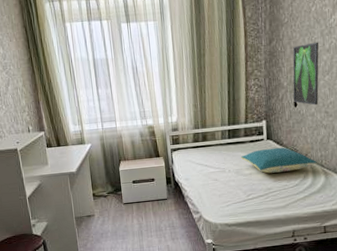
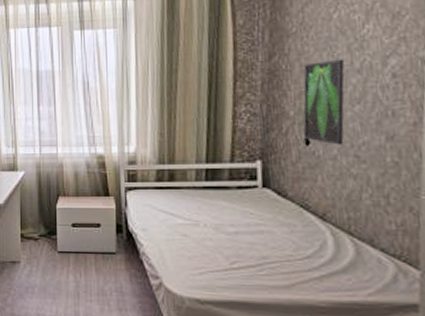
pillow: present [240,147,317,173] -> none [222,200,342,236]

